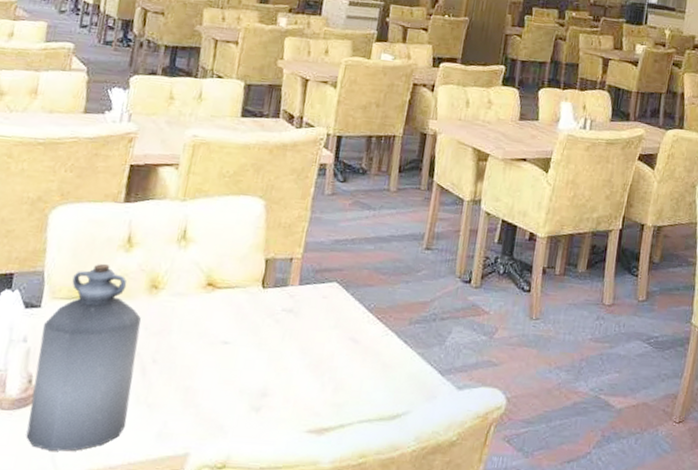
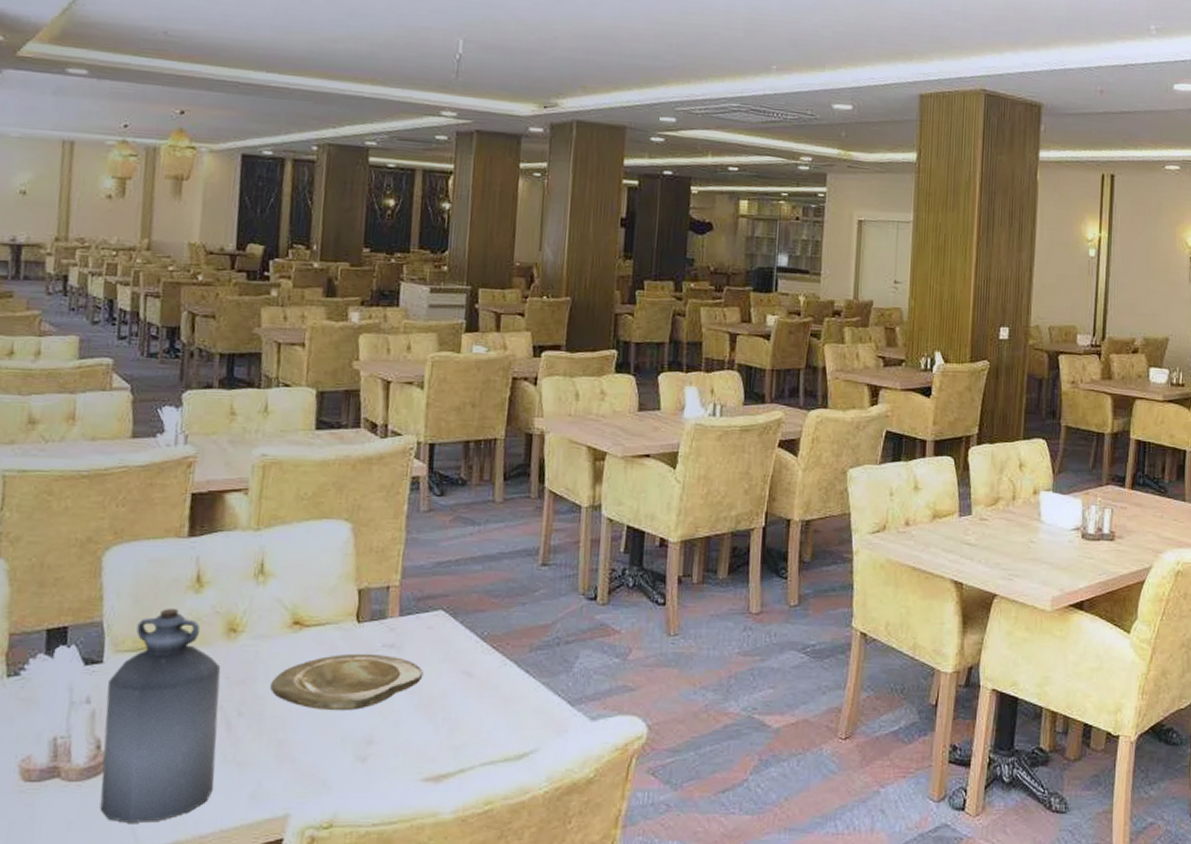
plate: none [182,315,316,365] -> present [270,653,423,711]

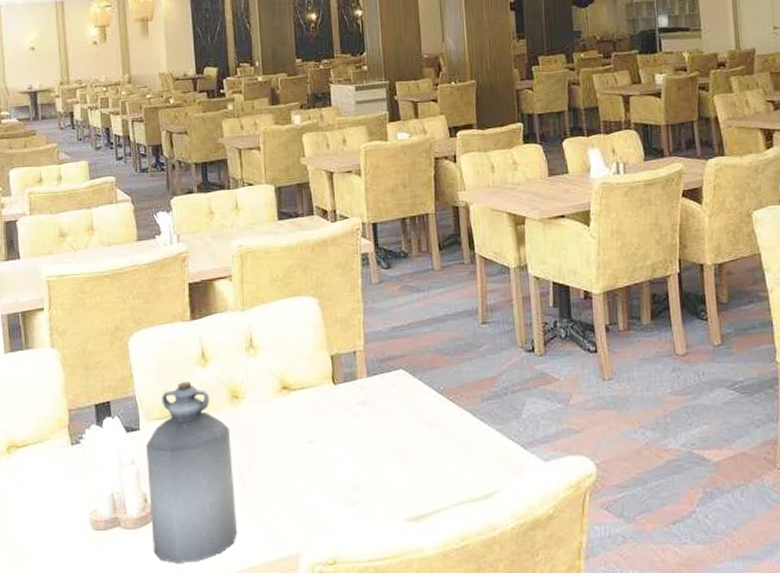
plate: present [270,653,423,711] -> none [271,411,394,463]

